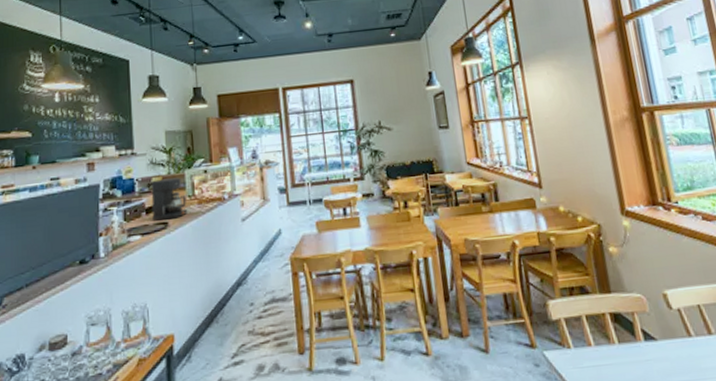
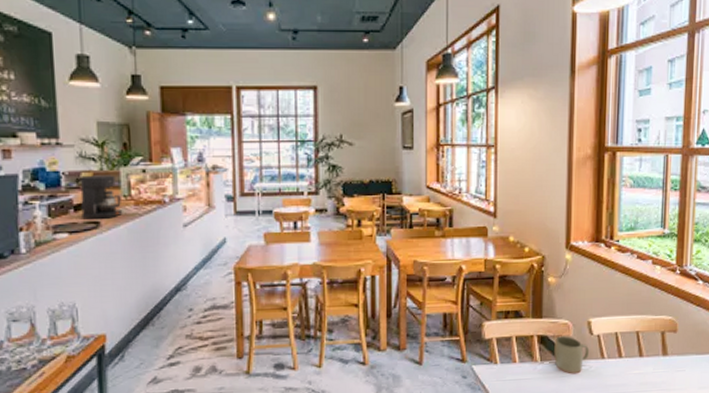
mug: none [630,312,673,356] -> present [554,336,590,373]

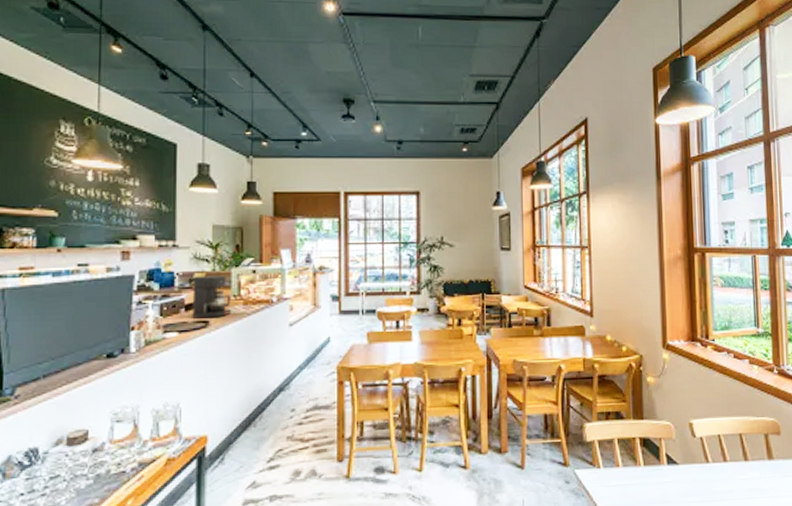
mug: present [554,336,590,373] -> none [657,438,694,478]

